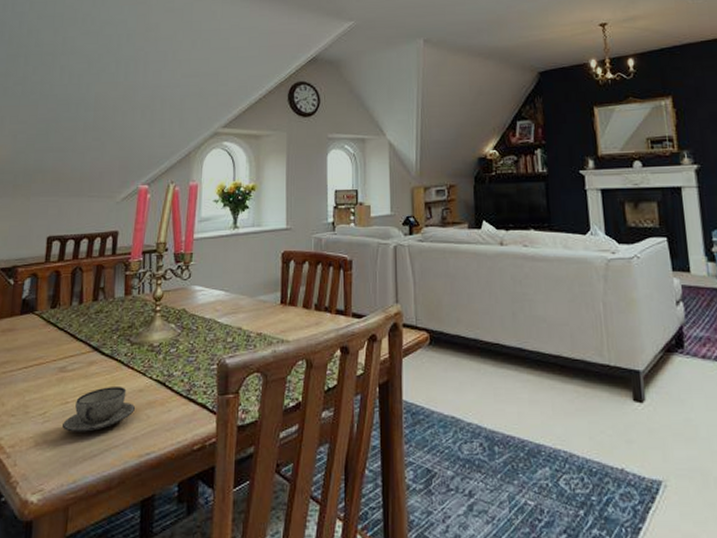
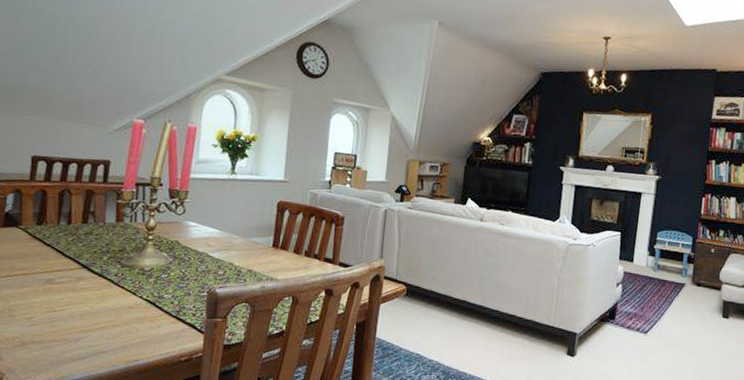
teacup: present [62,387,136,432] -> none [50,301,125,338]

